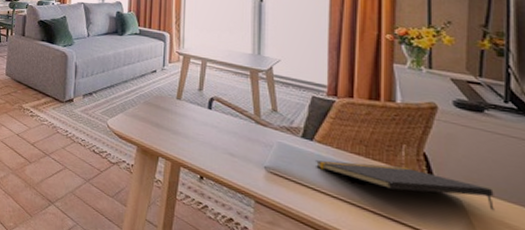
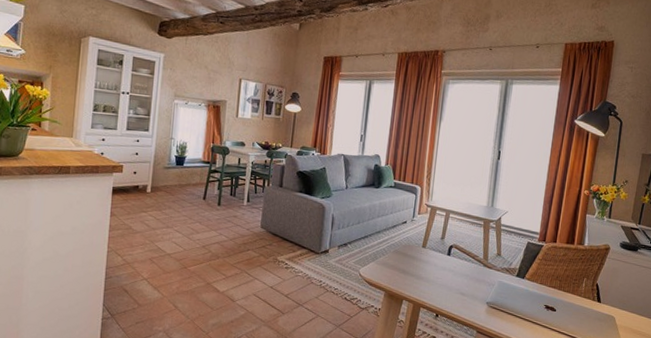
notepad: present [316,160,495,212] -> none [524,294,635,324]

